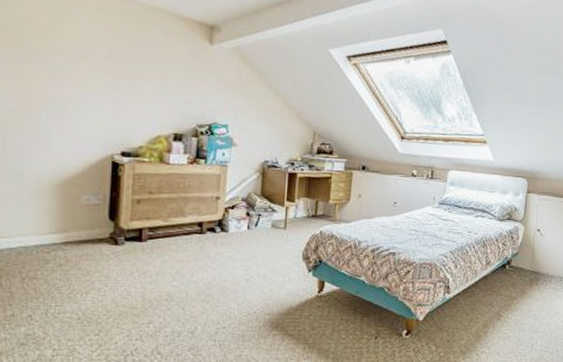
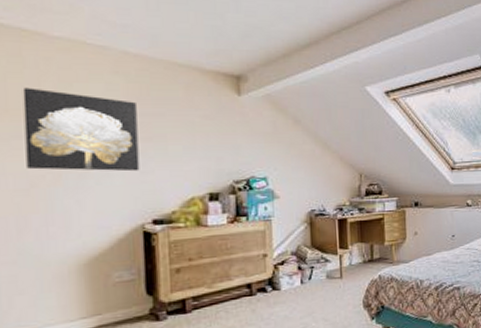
wall art: none [17,16,118,105] -> present [22,87,140,172]

